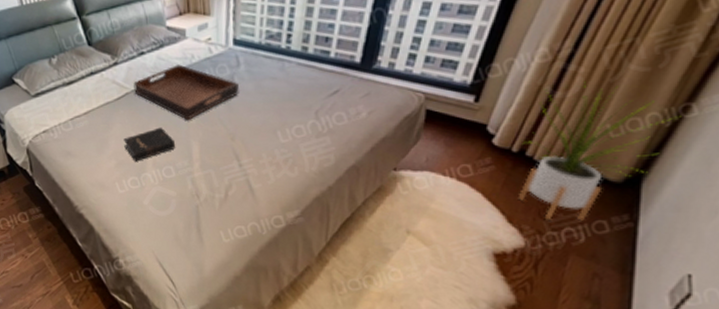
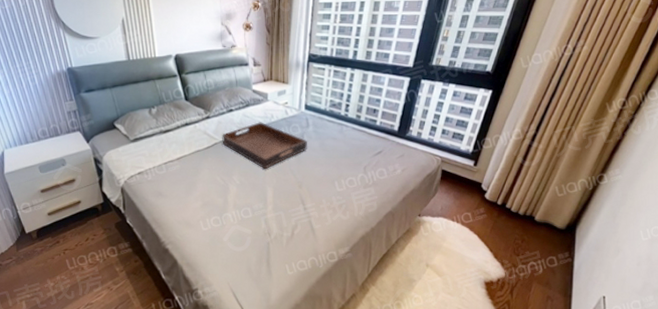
hardback book: present [123,127,176,162] -> none [210,174,254,203]
house plant: present [517,80,681,221] -> none [501,154,598,257]

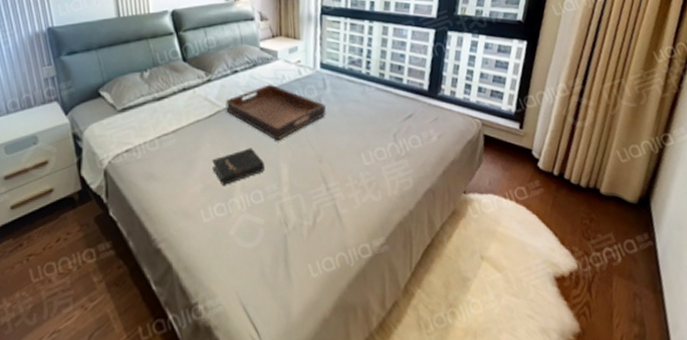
hardback book: none [210,174,254,203] -> present [212,148,265,185]

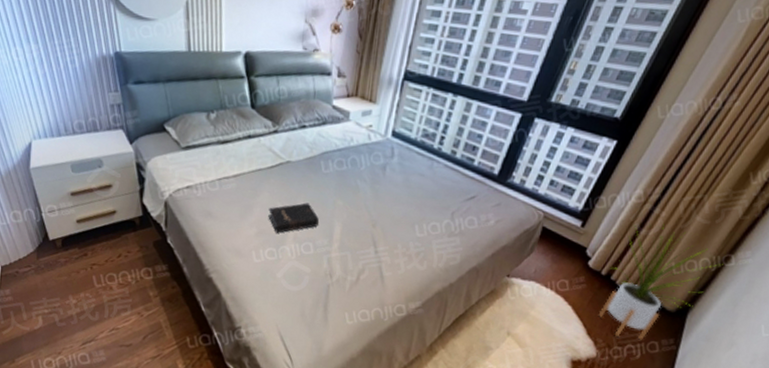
serving tray: present [226,84,326,141] -> none [289,144,389,201]
house plant: none [560,112,664,241] -> present [598,223,723,340]

